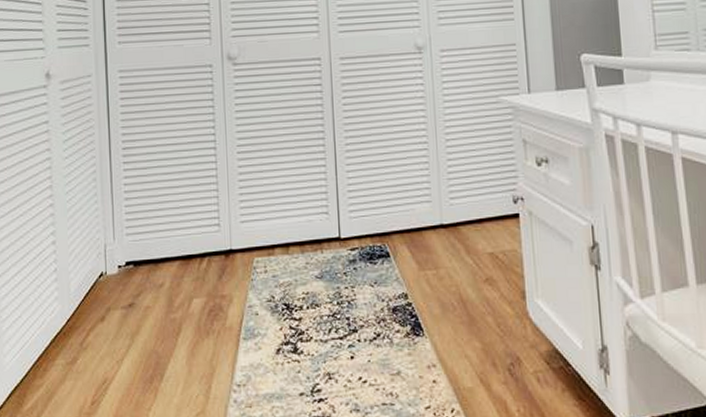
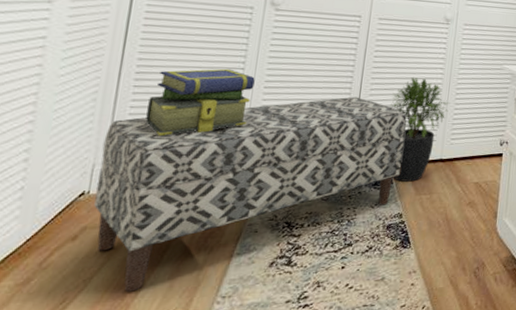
bench: none [109,154,396,375] -> present [94,96,407,292]
stack of books: none [138,135,228,213] -> present [145,68,255,137]
potted plant: none [370,124,441,254] -> present [389,76,450,182]

